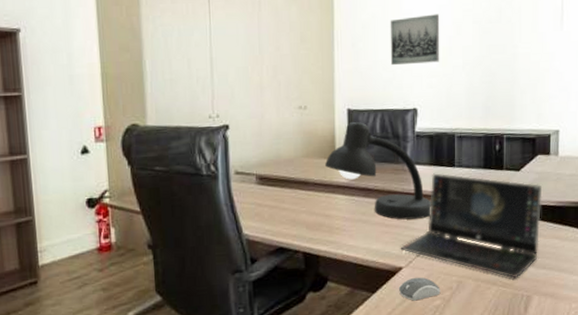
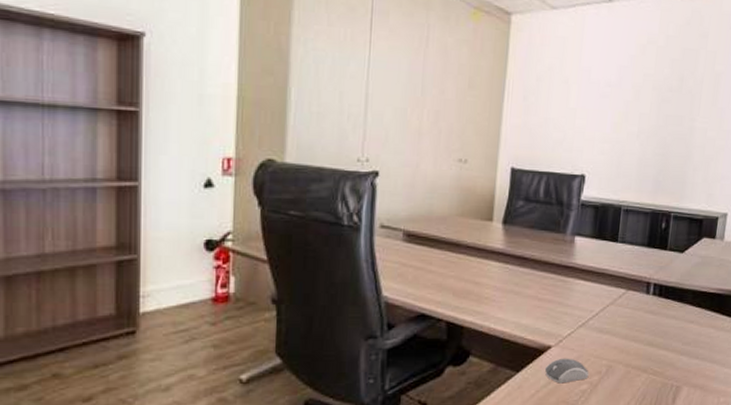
desk lamp: present [324,121,431,220] -> none [480,182,589,295]
wall art: present [390,14,440,66] -> none [562,74,620,128]
laptop computer: present [400,173,542,278] -> none [551,247,704,367]

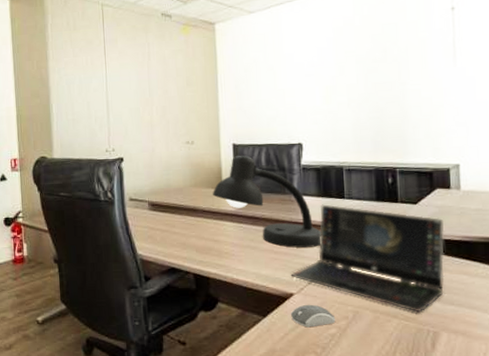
desk lamp: none [480,182,589,295] -> present [212,155,321,248]
laptop computer: none [551,247,704,367] -> present [290,204,445,313]

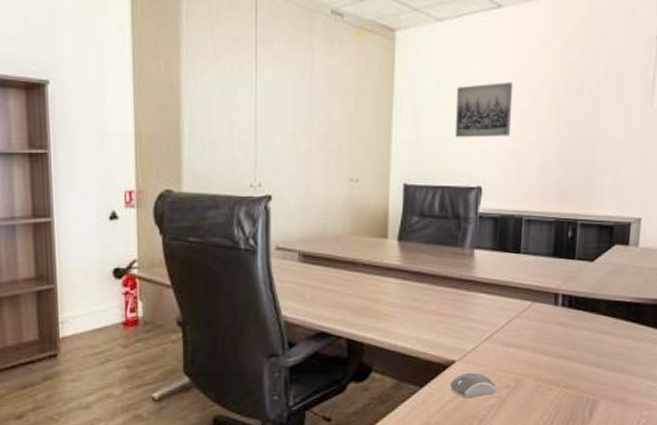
desk lamp: present [212,155,321,248] -> none [375,198,491,309]
wall art: none [271,56,324,104] -> present [454,82,514,138]
laptop computer: present [290,204,445,313] -> none [454,259,618,380]

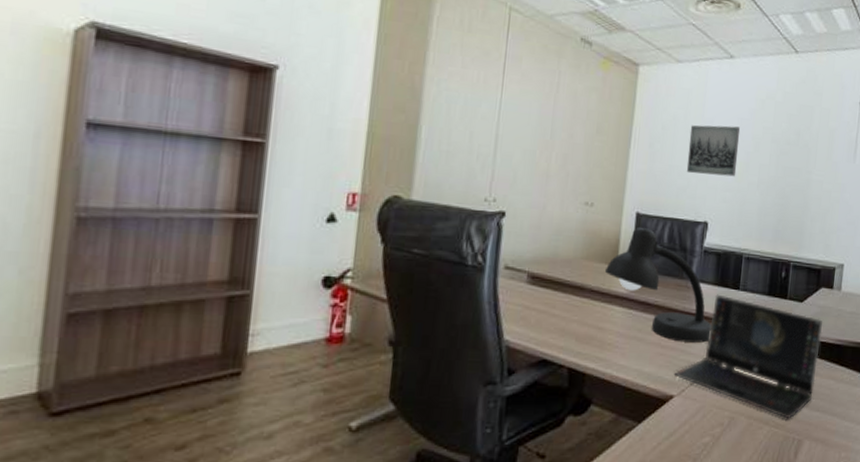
desk lamp: none [375,198,491,309] -> present [604,226,712,343]
computer mouse: present [449,372,497,398] -> none [666,408,712,436]
laptop computer: none [454,259,618,380] -> present [674,294,822,419]

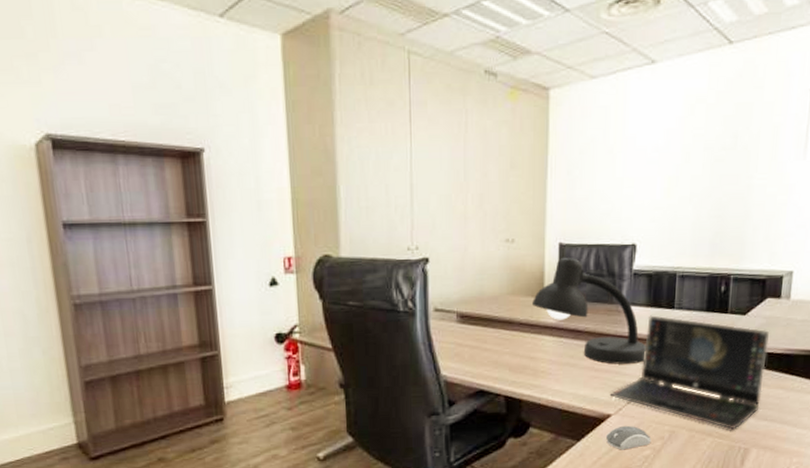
computer mouse: none [666,408,712,436] -> present [605,425,652,450]
wall art: present [686,125,741,177] -> none [609,139,668,196]

